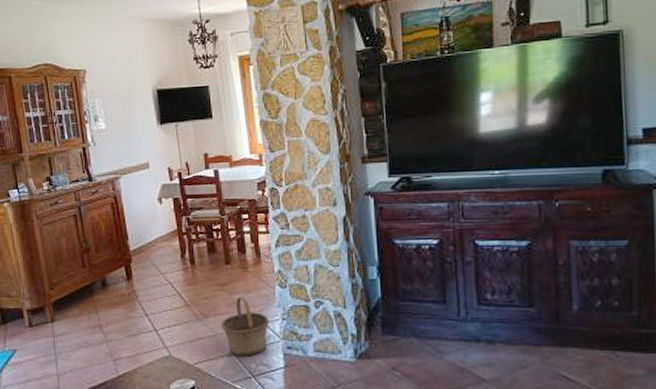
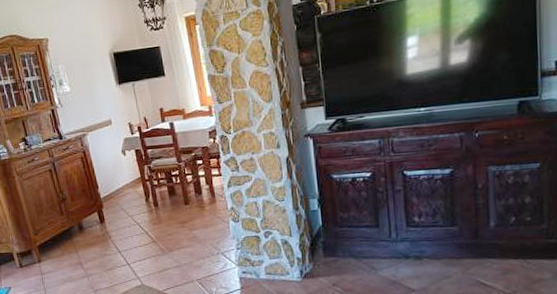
basket: present [221,296,270,356] -> none [184,231,226,282]

